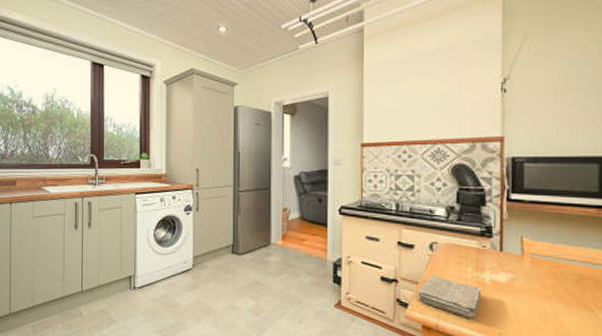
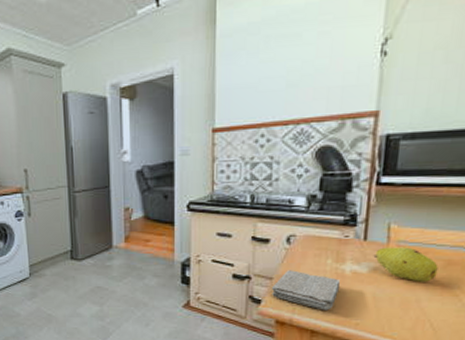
fruit: none [510,259,571,295] -> present [373,247,438,282]

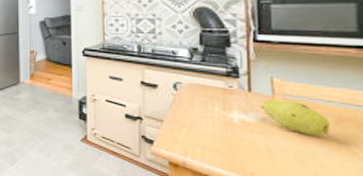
washcloth: present [272,270,341,311] -> none [163,114,231,157]

